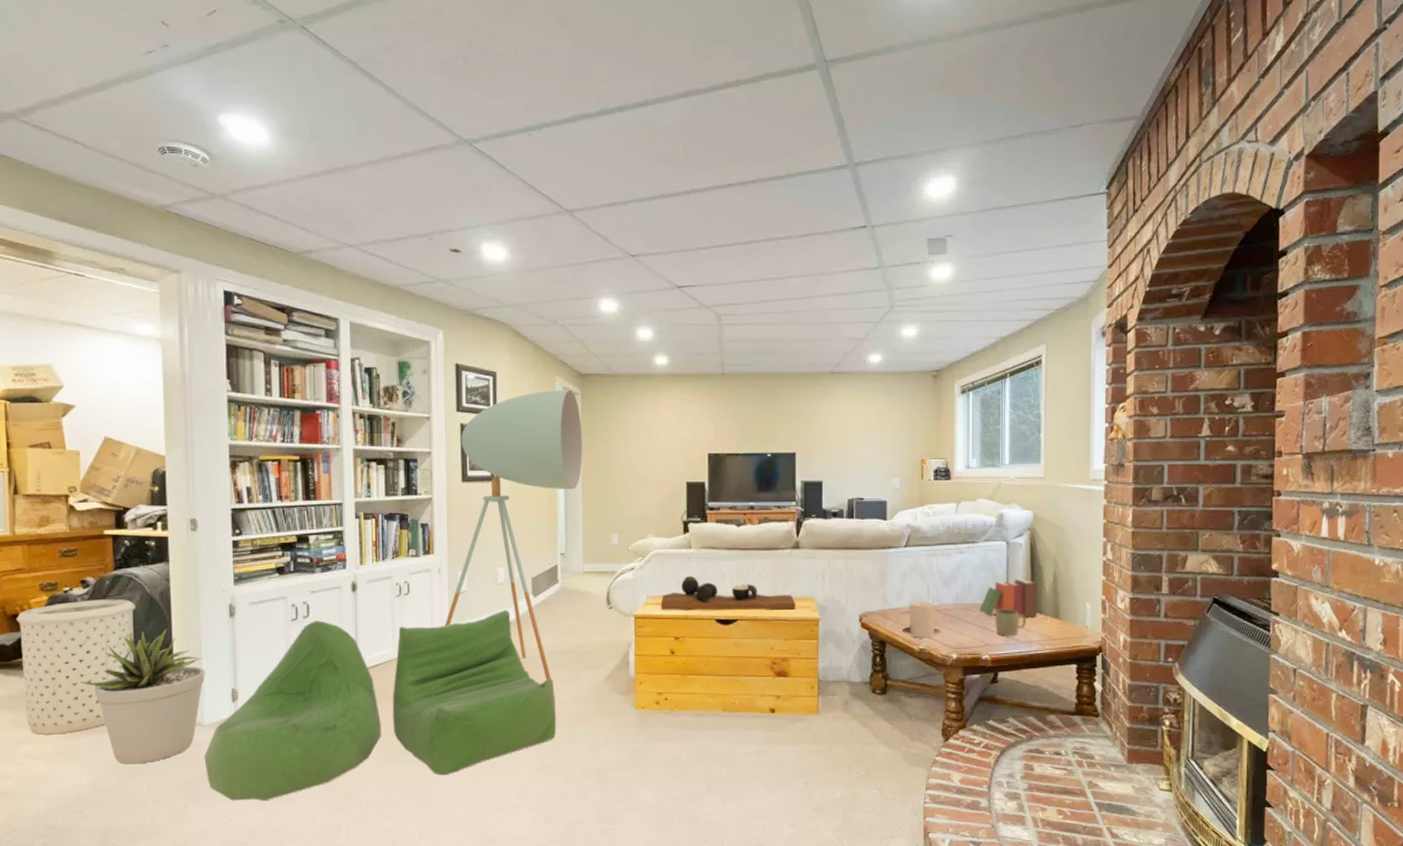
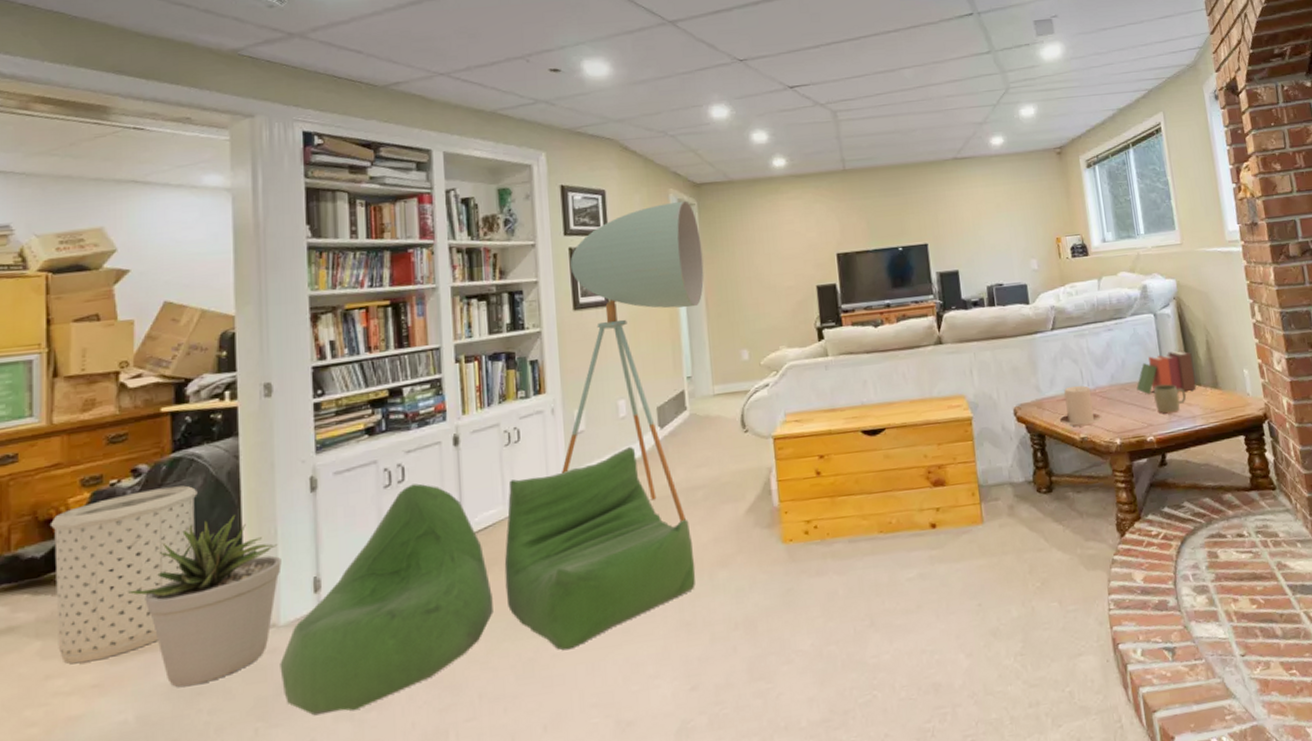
decorative tray: present [660,575,796,611] -> none [800,385,946,428]

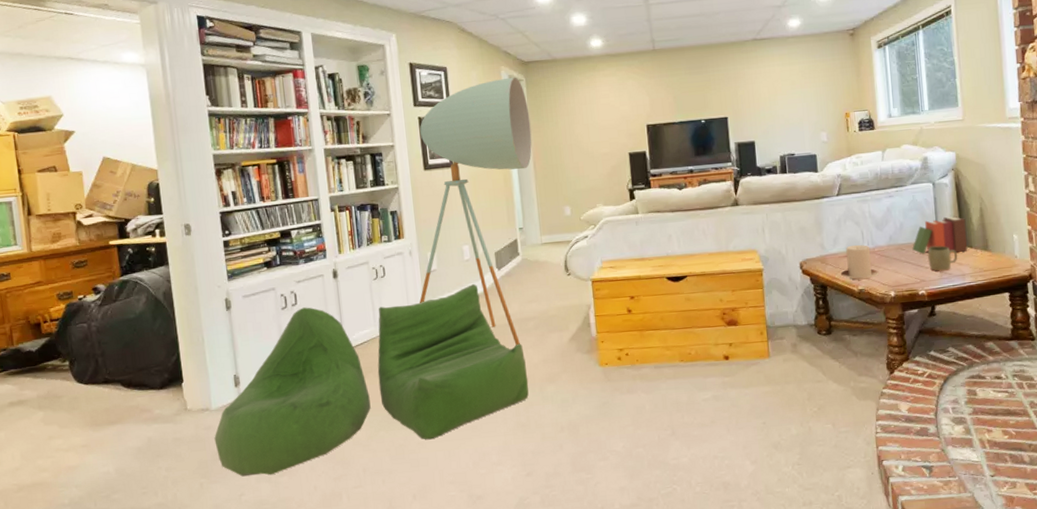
laundry basket: present [49,485,198,664] -> none [39,302,146,430]
potted plant: present [127,515,282,688] -> none [99,325,210,451]

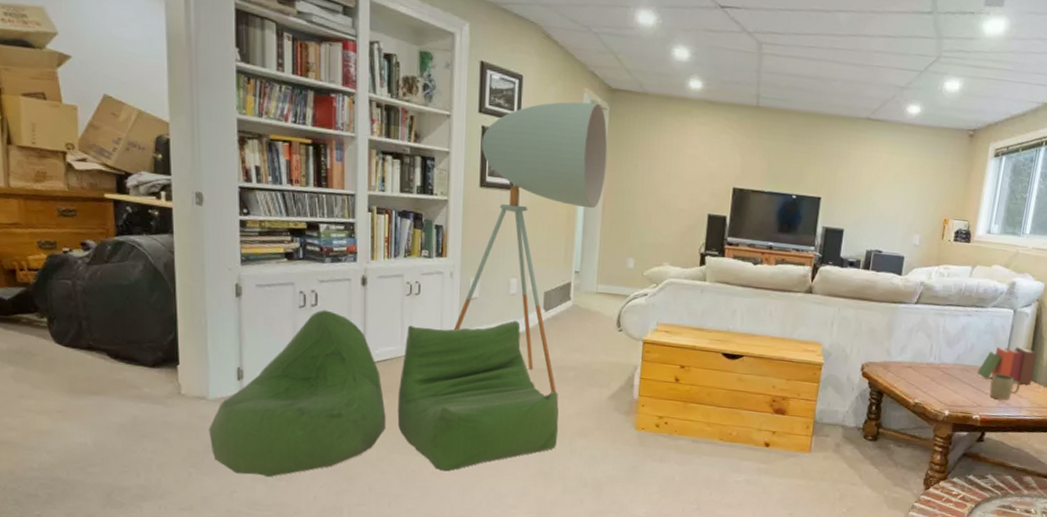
candle: present [841,244,880,280] -> none [900,356,939,394]

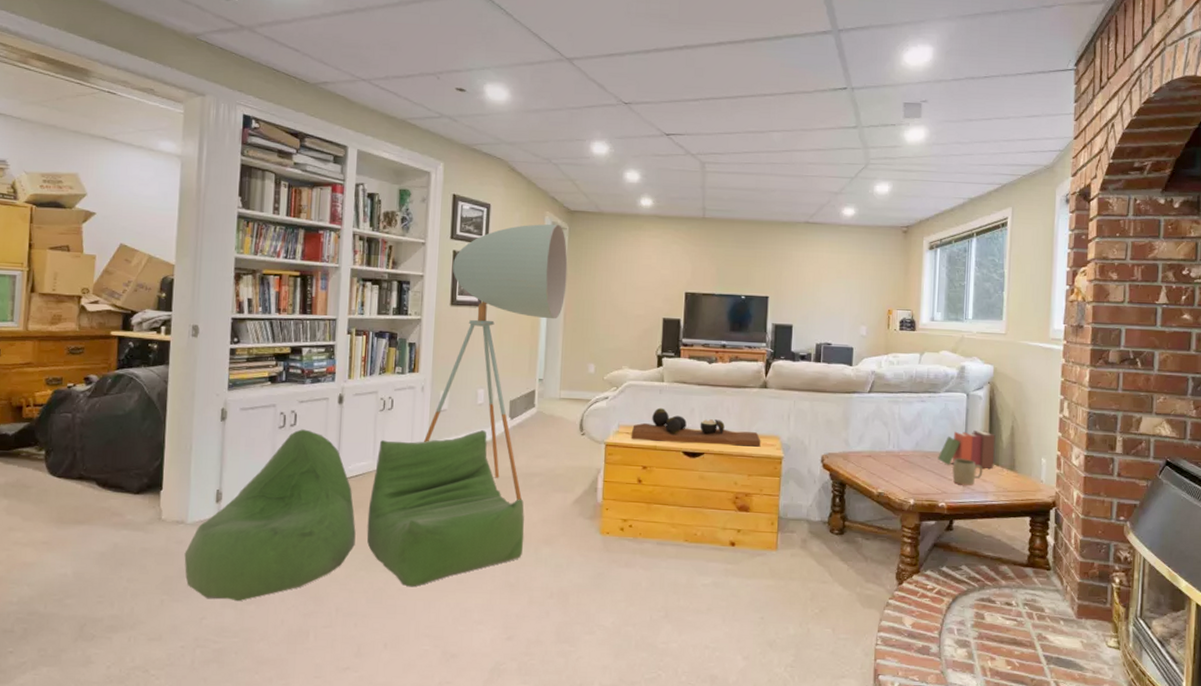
decorative tray: none [669,307,802,352] -> present [631,407,761,447]

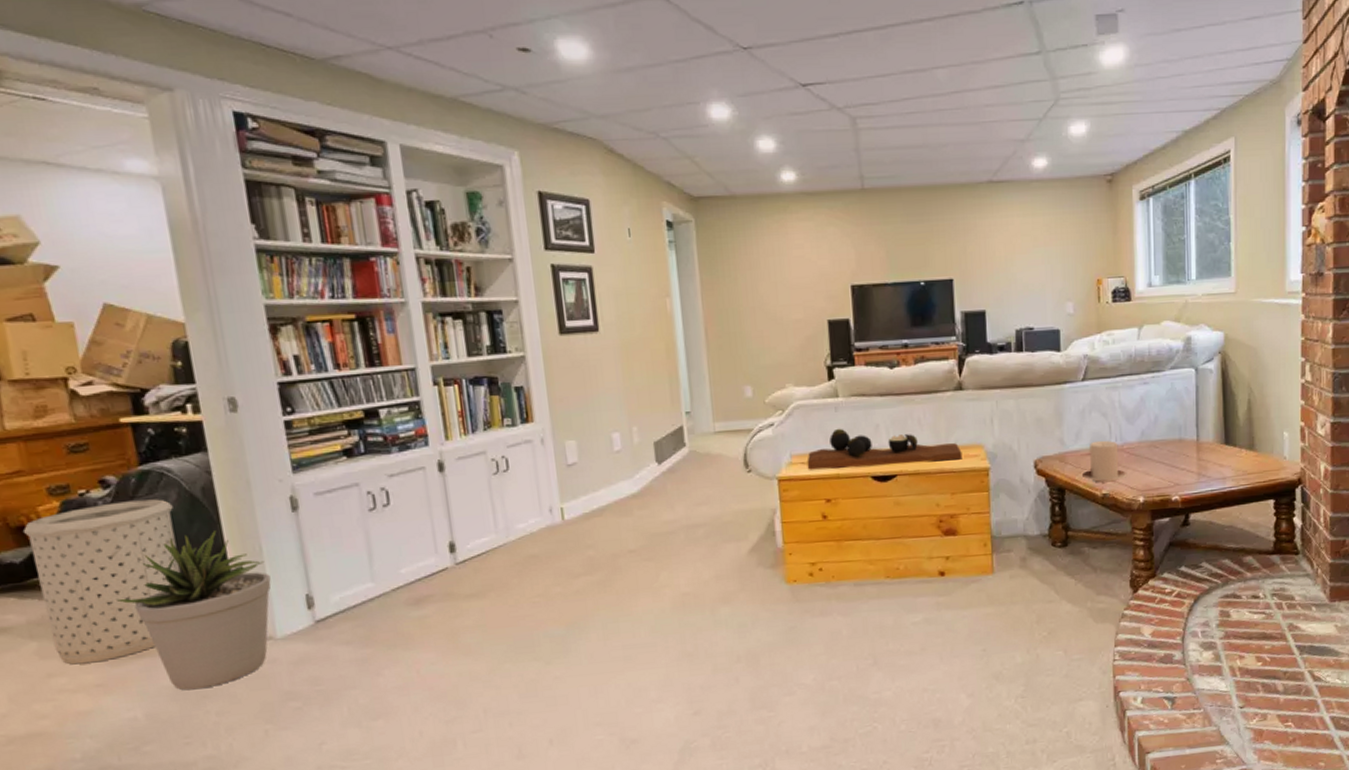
laundry basket: none [20,396,134,524] -> present [22,499,181,665]
potted plant: none [74,429,193,558] -> present [115,531,272,691]
bean bag chair: present [184,429,524,602] -> none [281,482,697,721]
floor lamp: present [424,224,568,501] -> none [553,216,703,559]
candle: none [862,445,901,483] -> present [1082,440,1127,483]
books: present [938,429,995,469] -> none [1167,408,1231,453]
mug: present [952,458,983,486] -> none [1185,443,1219,474]

